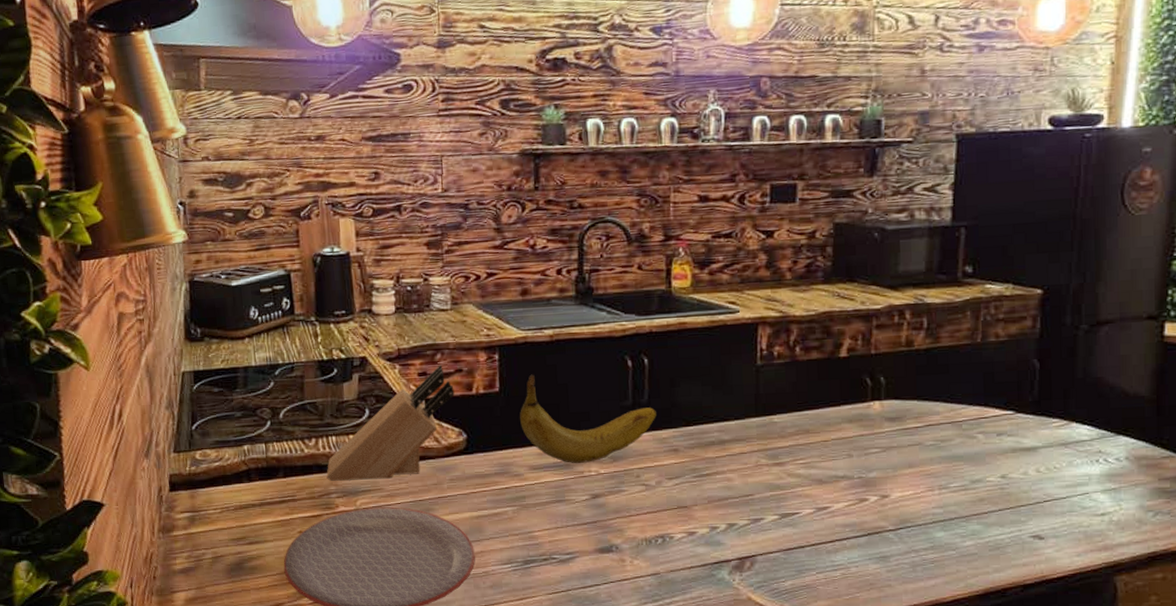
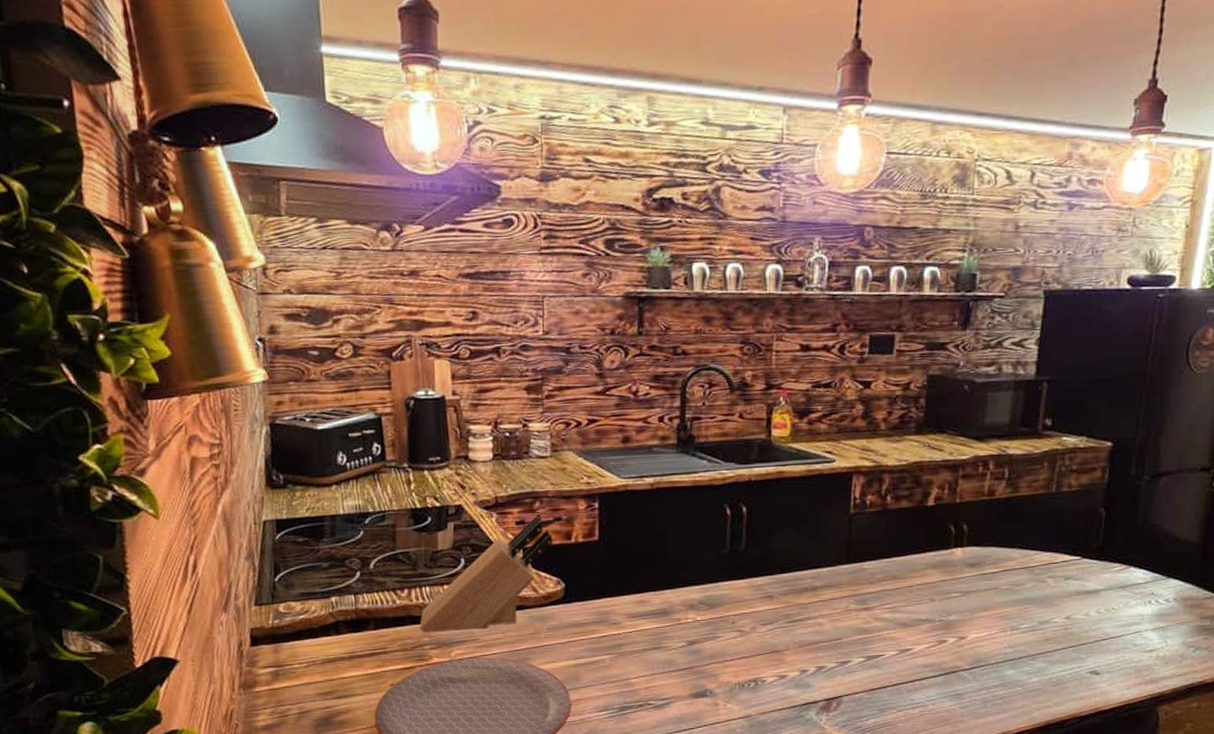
banana: present [520,374,656,463] -> none [619,522,753,611]

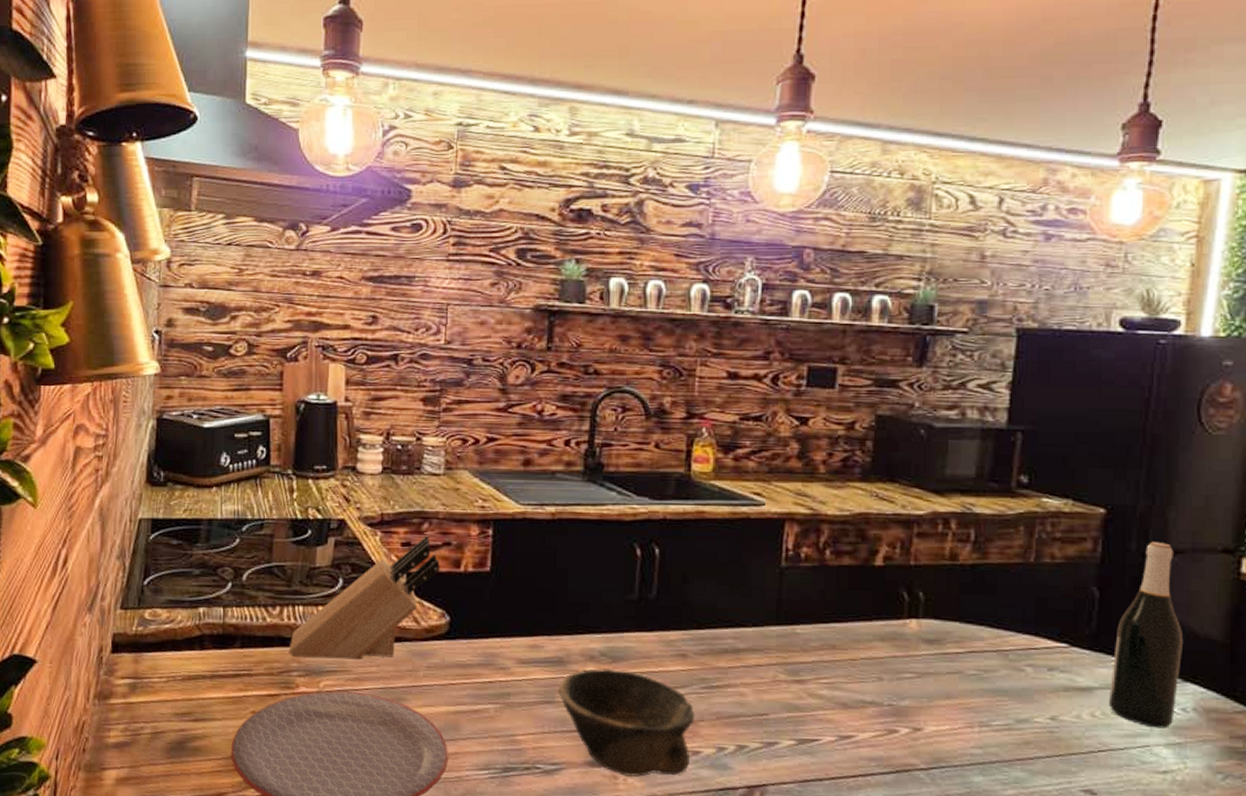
bowl: none [664,614,782,702] -> present [558,667,695,777]
wine bottle: none [1110,466,1169,617] -> present [1108,541,1184,729]

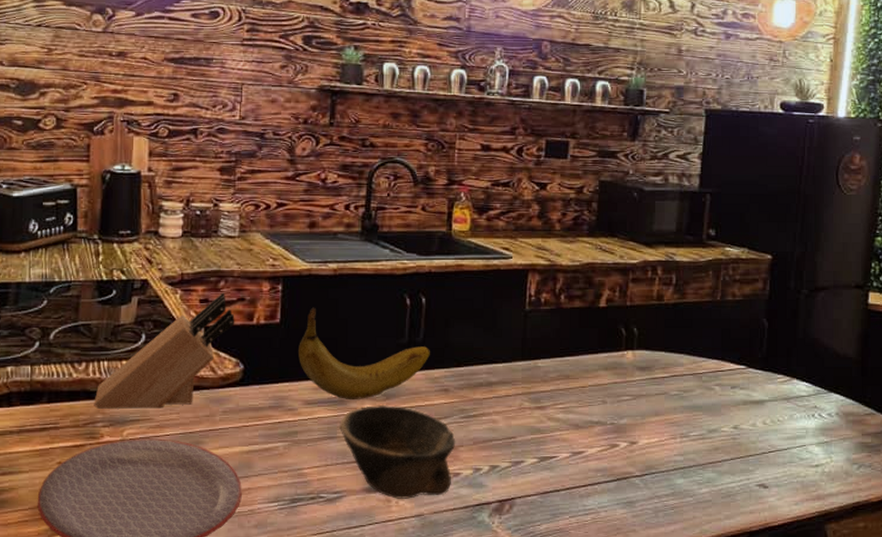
banana: none [511,555,664,661] -> present [298,307,430,399]
wine bottle: present [1108,541,1184,729] -> none [775,280,829,431]

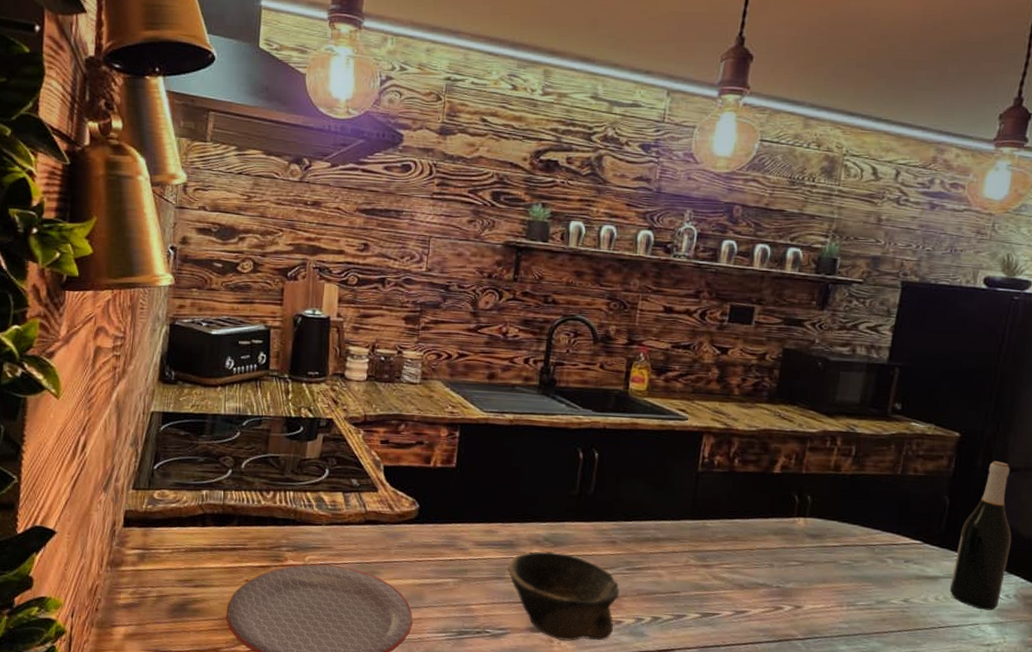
knife block: present [94,292,235,409] -> none [279,435,413,539]
banana: present [298,307,430,399] -> none [472,454,600,545]
wine bottle: none [775,280,829,431] -> present [949,460,1012,611]

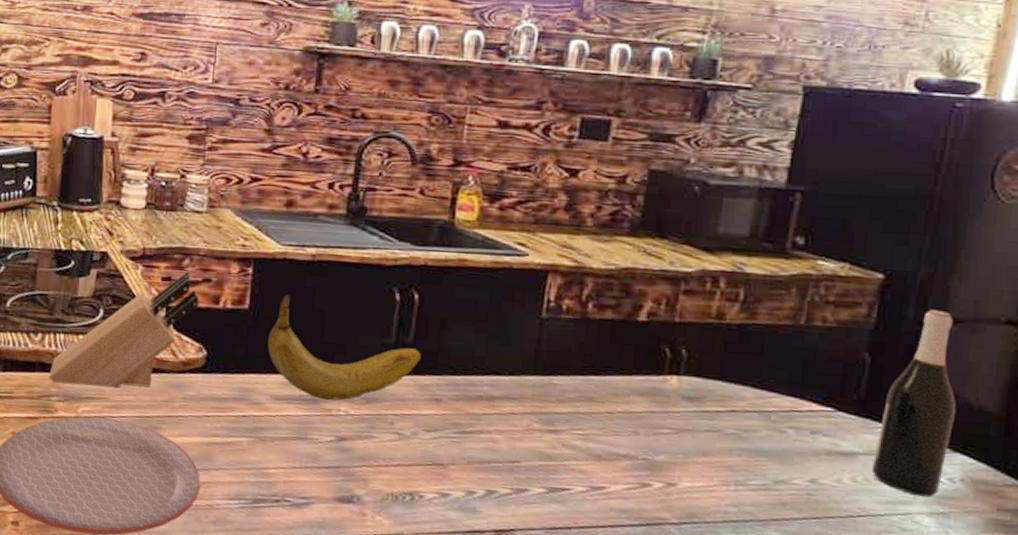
knife block: none [279,435,413,539] -> present [49,271,199,388]
banana: none [472,454,600,545] -> present [268,295,421,401]
bowl: present [508,550,620,641] -> none [311,408,447,516]

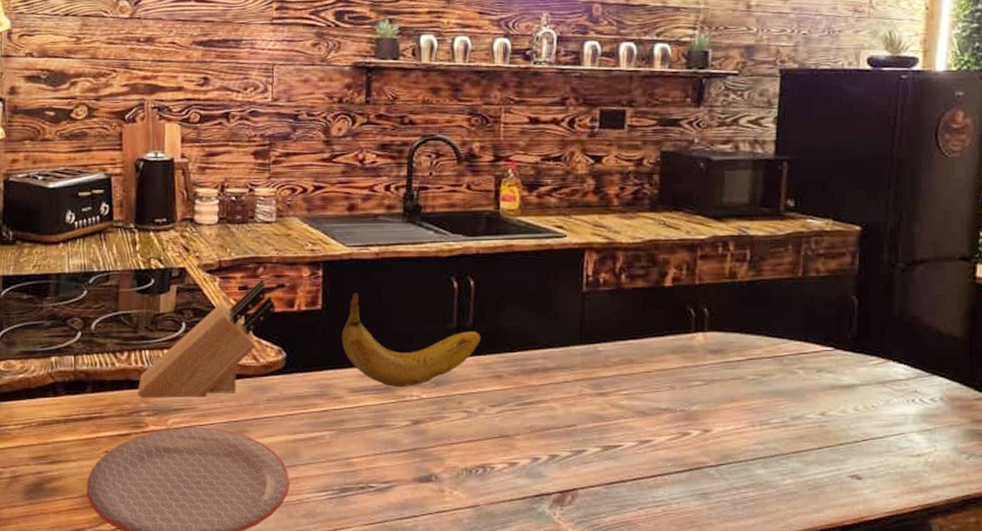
wine bottle: present [871,309,957,498] -> none [869,253,931,417]

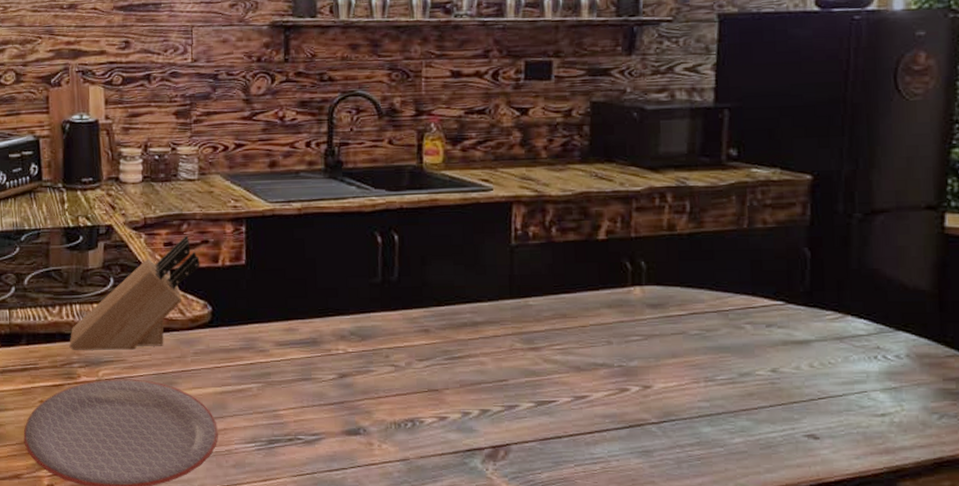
banana: present [342,292,481,387] -> none [266,247,407,340]

